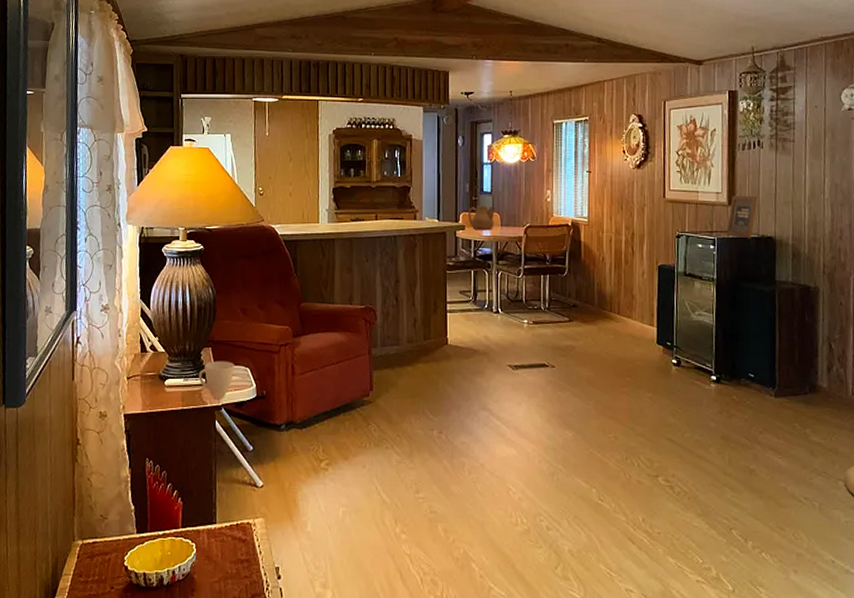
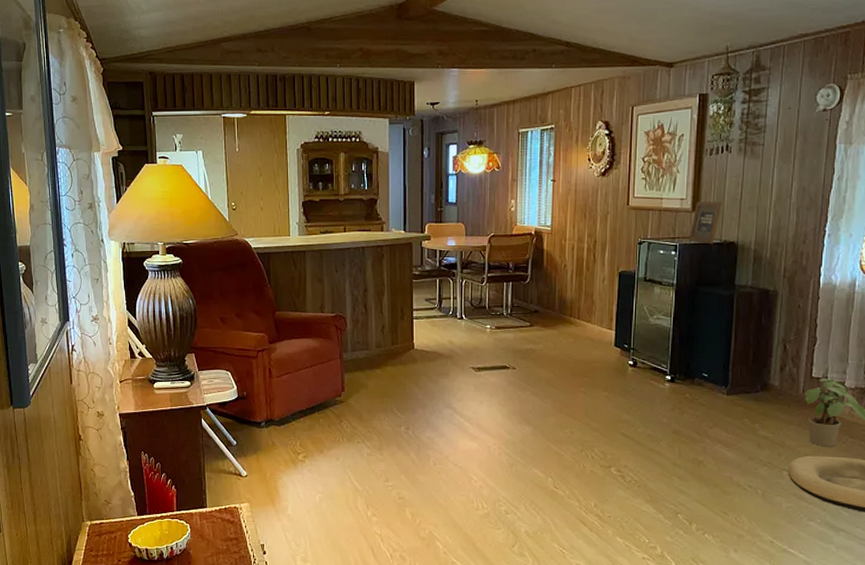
mug: present [198,361,234,400] -> none [184,365,216,401]
teapot: present [468,206,495,231] -> none [434,216,460,241]

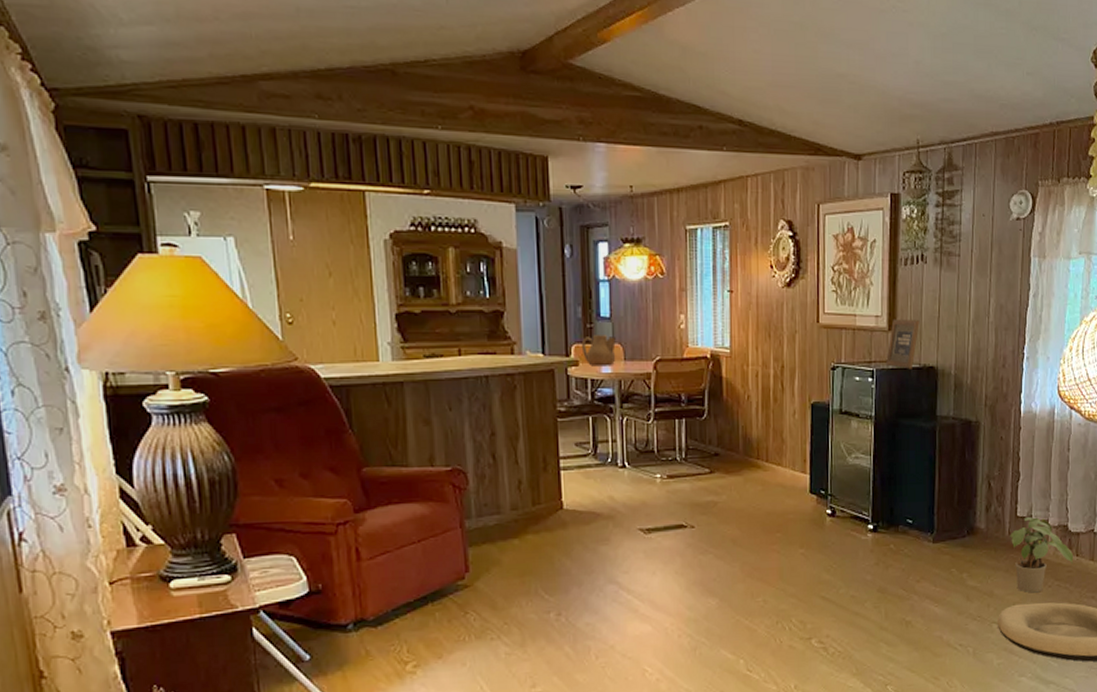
teapot: none [434,216,460,241] -> present [582,335,616,366]

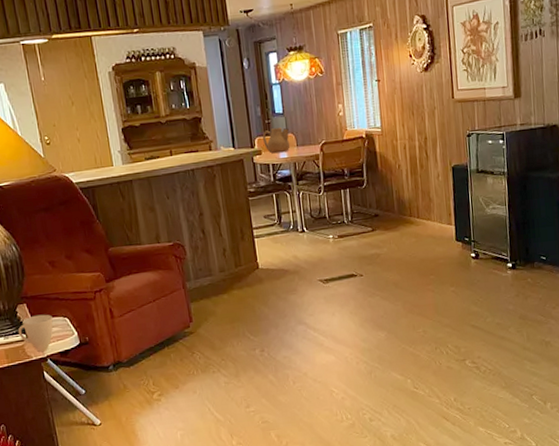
mug: none [220,549,273,602] -> present [18,314,53,353]
picture frame: present [886,319,920,370] -> none [514,86,542,130]

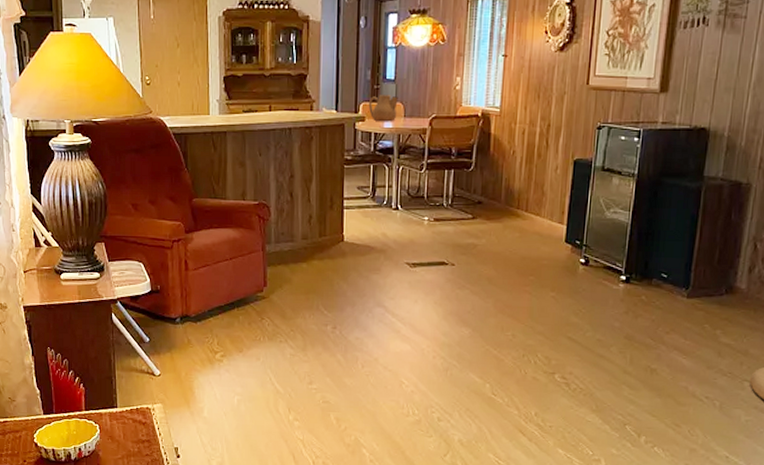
mug: present [18,314,53,353] -> none [93,256,128,294]

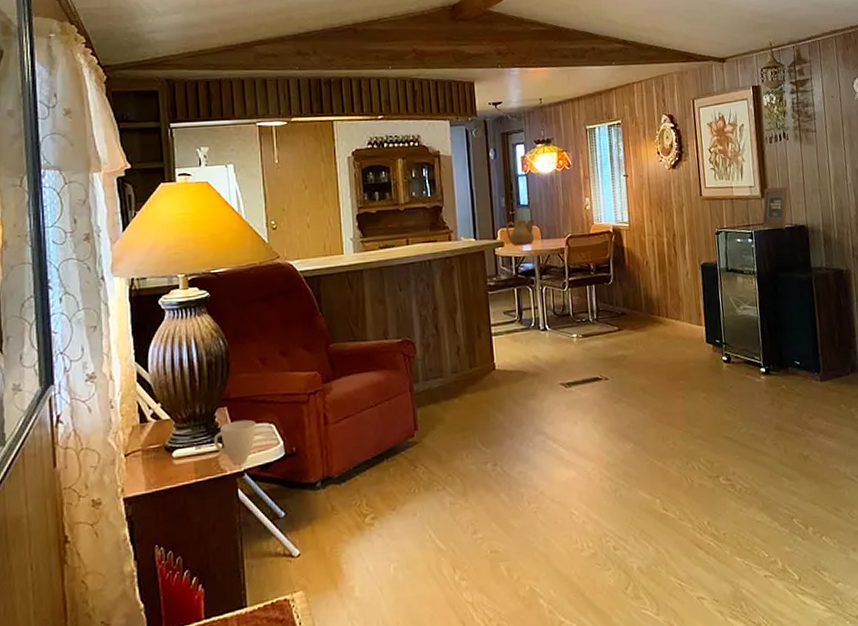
mug: none [93,256,128,294] -> present [213,419,256,466]
picture frame: none [654,81,695,130] -> present [762,187,788,230]

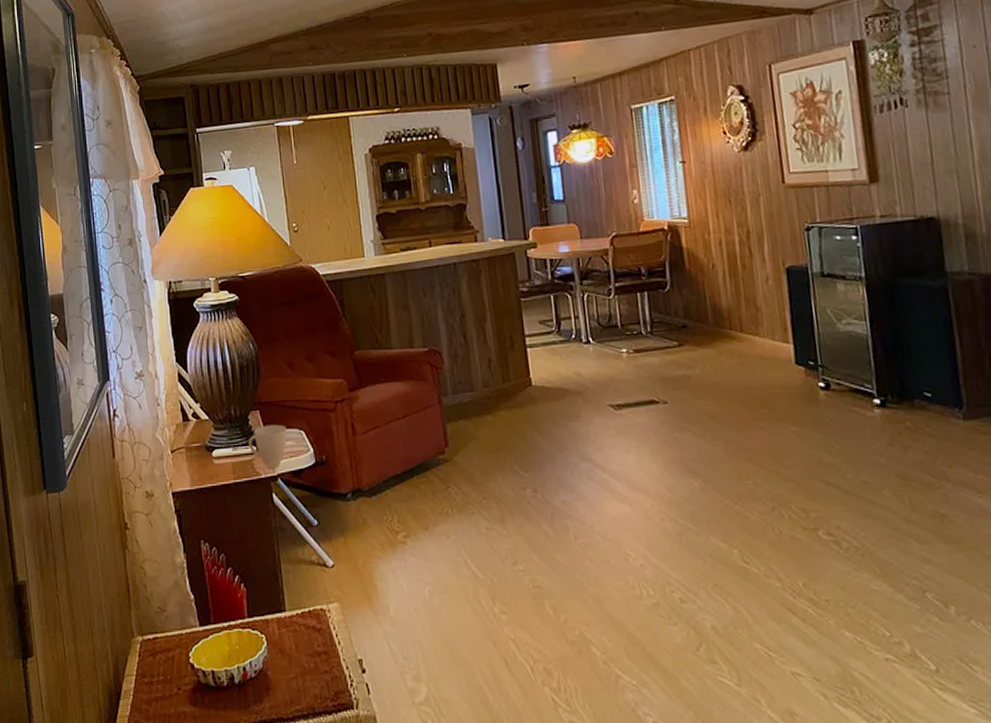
teapot: present [506,219,535,246] -> none [539,216,573,247]
picture frame: present [762,187,788,230] -> none [871,168,909,223]

